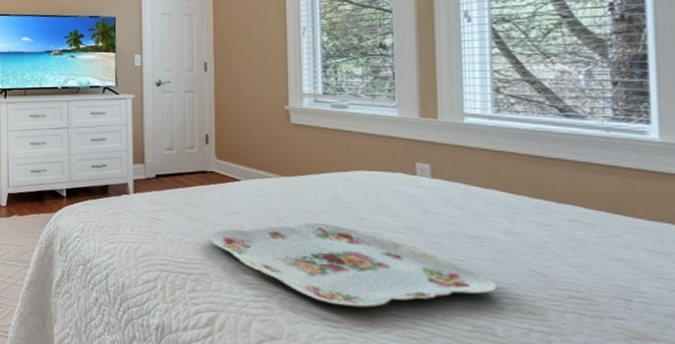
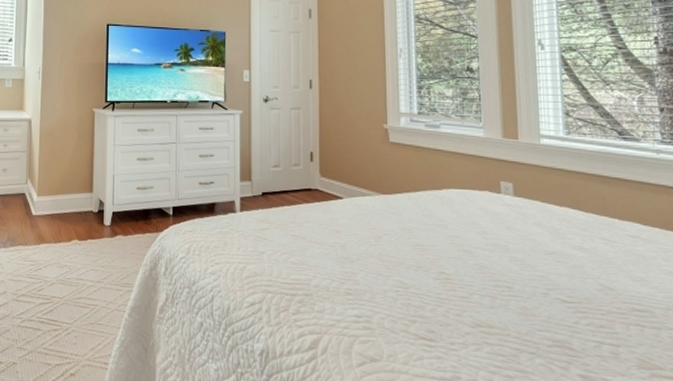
serving tray: present [210,222,497,308] -> none [314,240,572,326]

